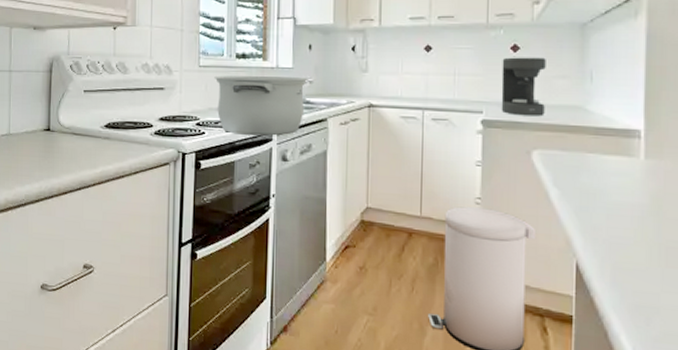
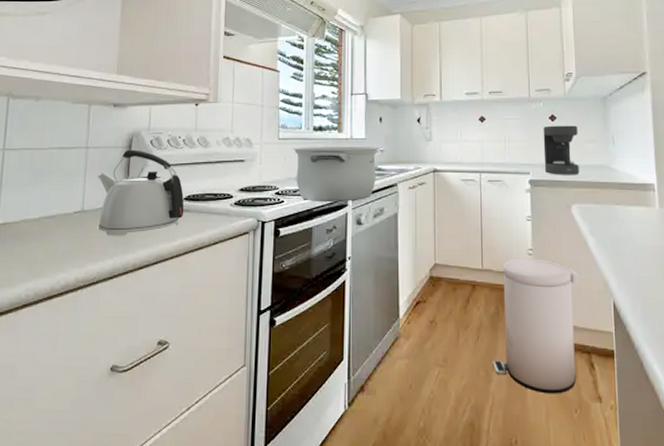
kettle: none [21,74,105,161] -> present [97,150,185,236]

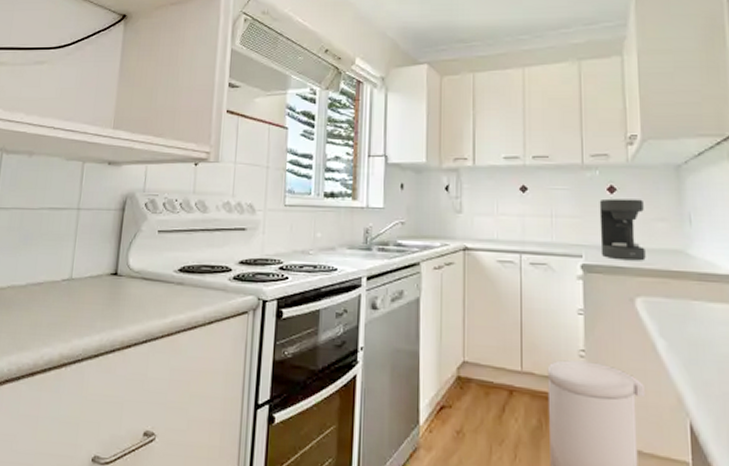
kettle: present [97,150,185,236] -> none [86,212,179,309]
cooking pot: present [293,147,380,203] -> none [300,215,400,282]

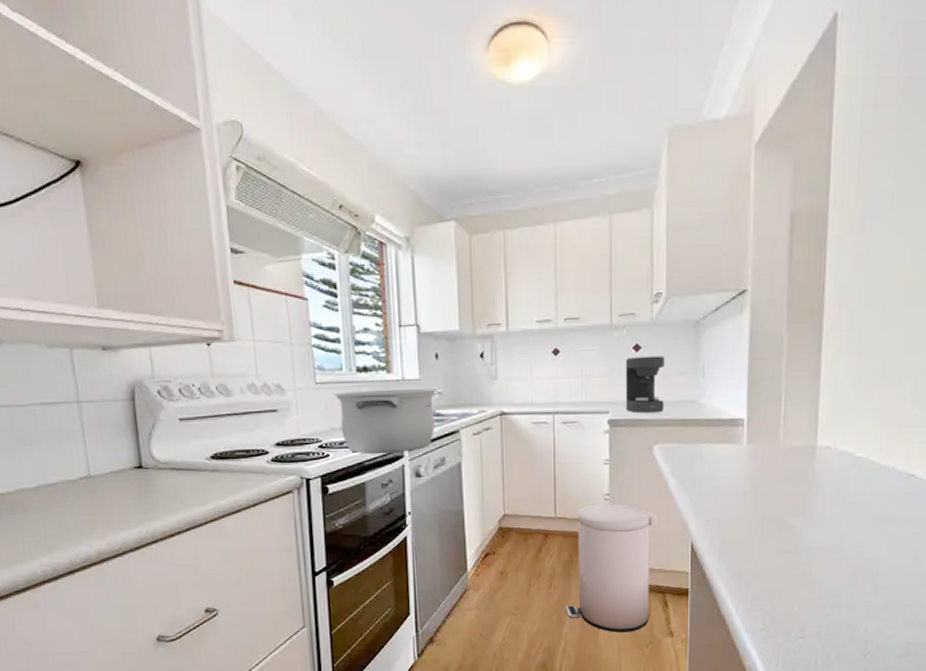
cooking pot: none [300,215,400,282] -> present [334,389,437,455]

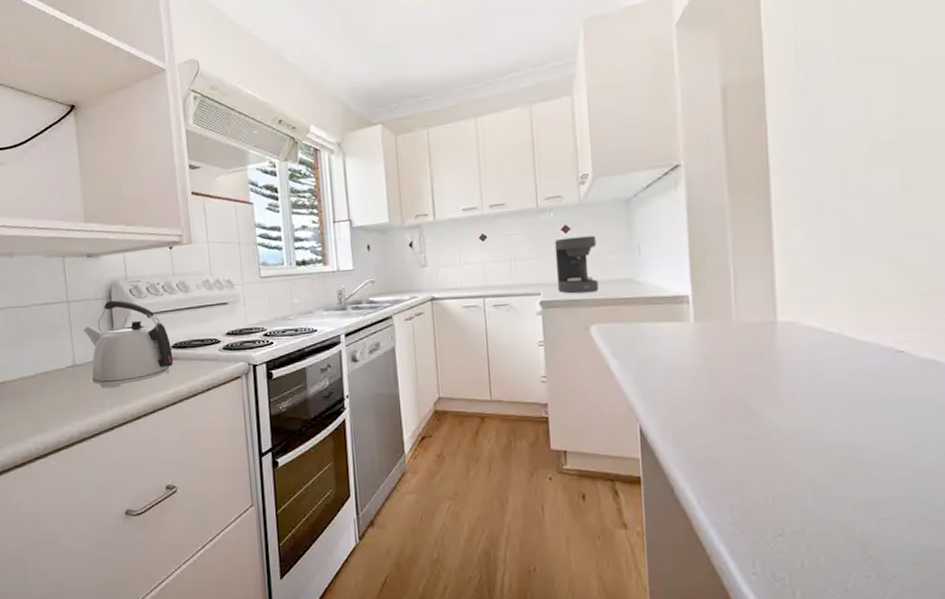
kettle: none [98,402,213,503] -> present [82,300,174,388]
cooking pot: present [334,389,437,455] -> none [277,278,370,342]
pedal bin: present [564,503,658,633] -> none [505,385,601,523]

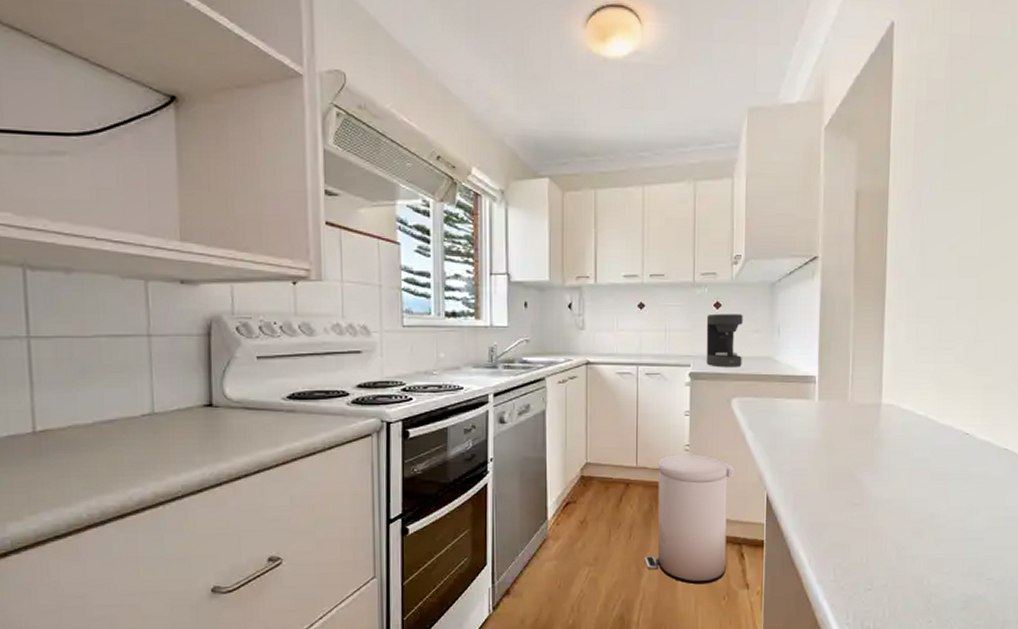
kettle: present [82,300,174,388] -> none [167,338,289,442]
pedal bin: none [505,385,601,523] -> present [643,454,736,585]

